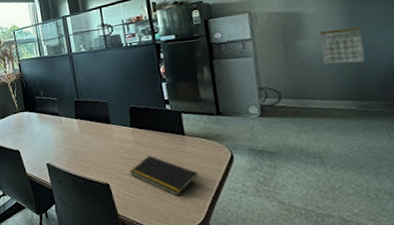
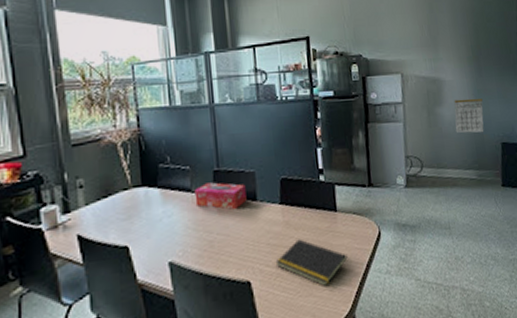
tissue box: none [61,109,102,130] -> present [194,182,247,210]

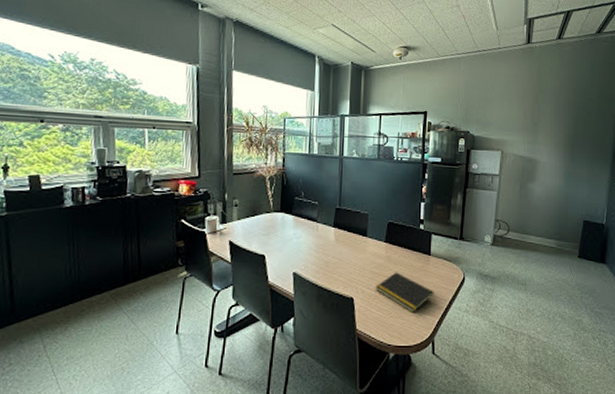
tissue box: present [194,182,247,210] -> none [319,217,359,241]
calendar: present [454,98,484,133] -> none [543,178,571,210]

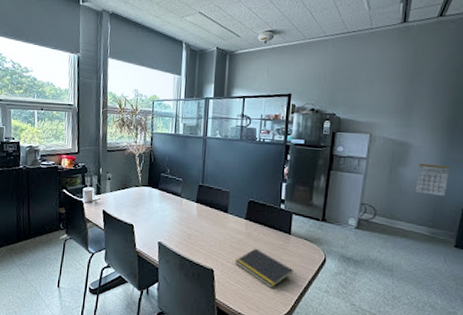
calendar: none [543,178,571,210] -> present [415,163,450,197]

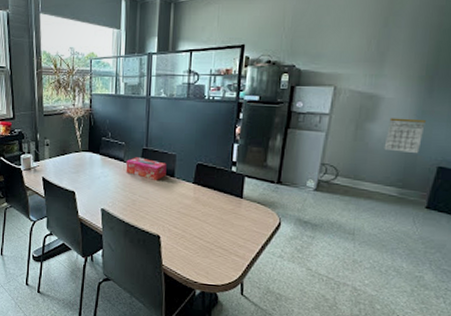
tissue box: none [182,193,221,217] -> present [126,157,167,181]
notepad: present [234,248,294,288] -> none [182,213,246,254]

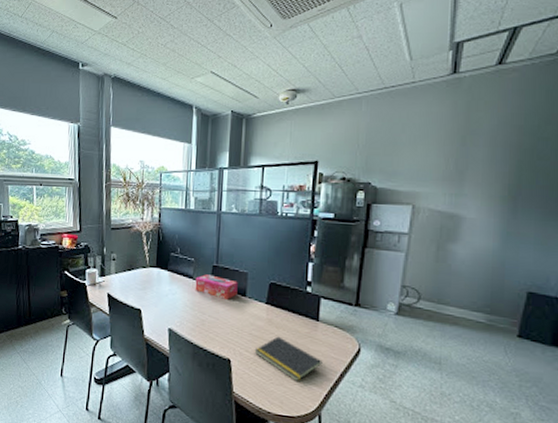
notepad: none [182,213,246,254] -> present [254,336,323,381]
calendar: present [384,117,426,154] -> none [468,238,511,278]

